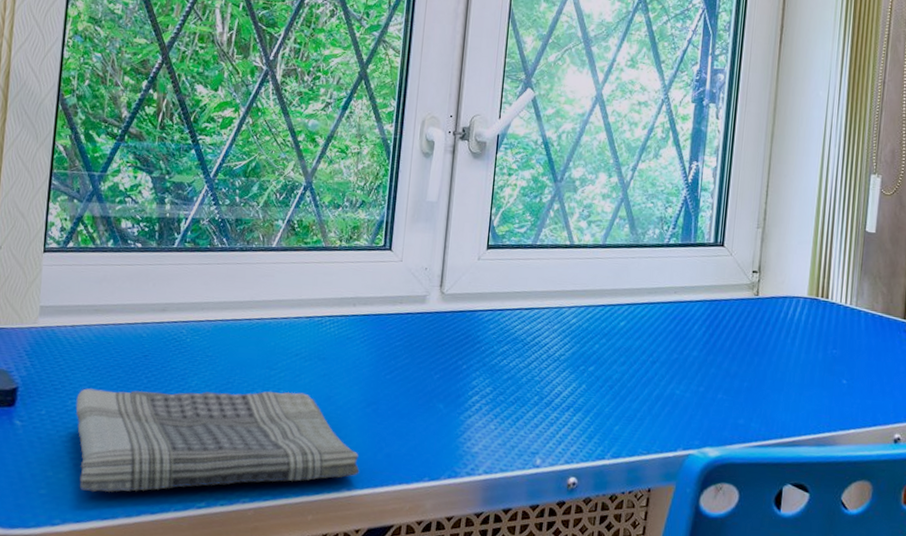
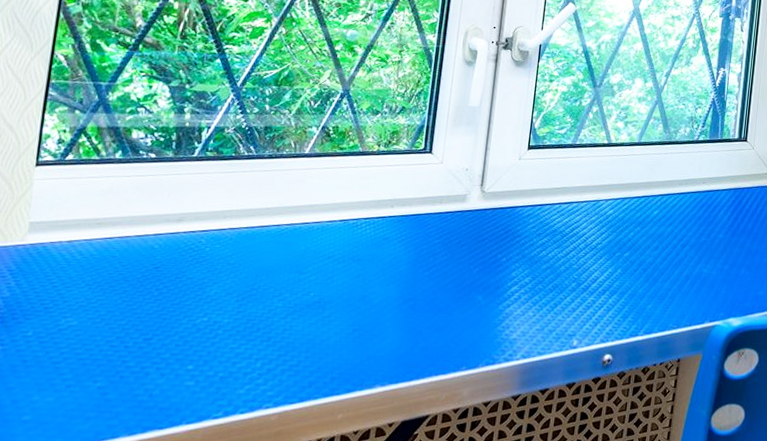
dish towel: present [75,388,360,492] -> none [70,294,394,412]

